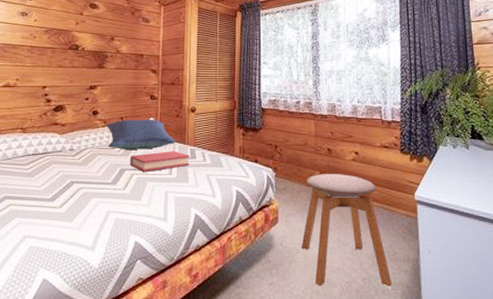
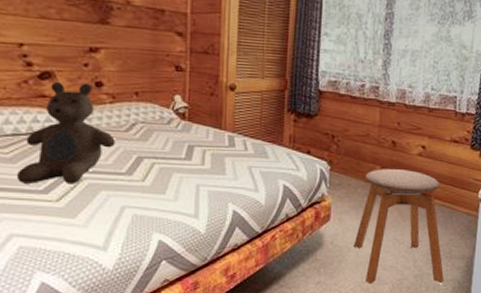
teddy bear: none [33,112,105,193] -> present [18,81,115,185]
pillow: present [107,119,176,150] -> none [116,95,209,134]
hardback book: present [129,151,189,173] -> none [149,137,227,162]

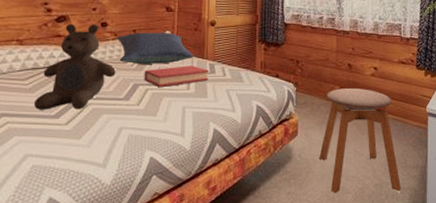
pillow: none [116,95,209,134] -> present [117,32,194,64]
hardback book: none [149,137,227,162] -> present [144,66,208,88]

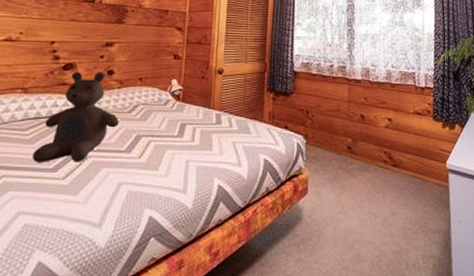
pillow: present [117,32,194,64] -> none [123,80,200,114]
hardback book: present [144,66,208,88] -> none [147,116,214,140]
stool: present [319,89,402,194] -> none [331,141,424,262]

